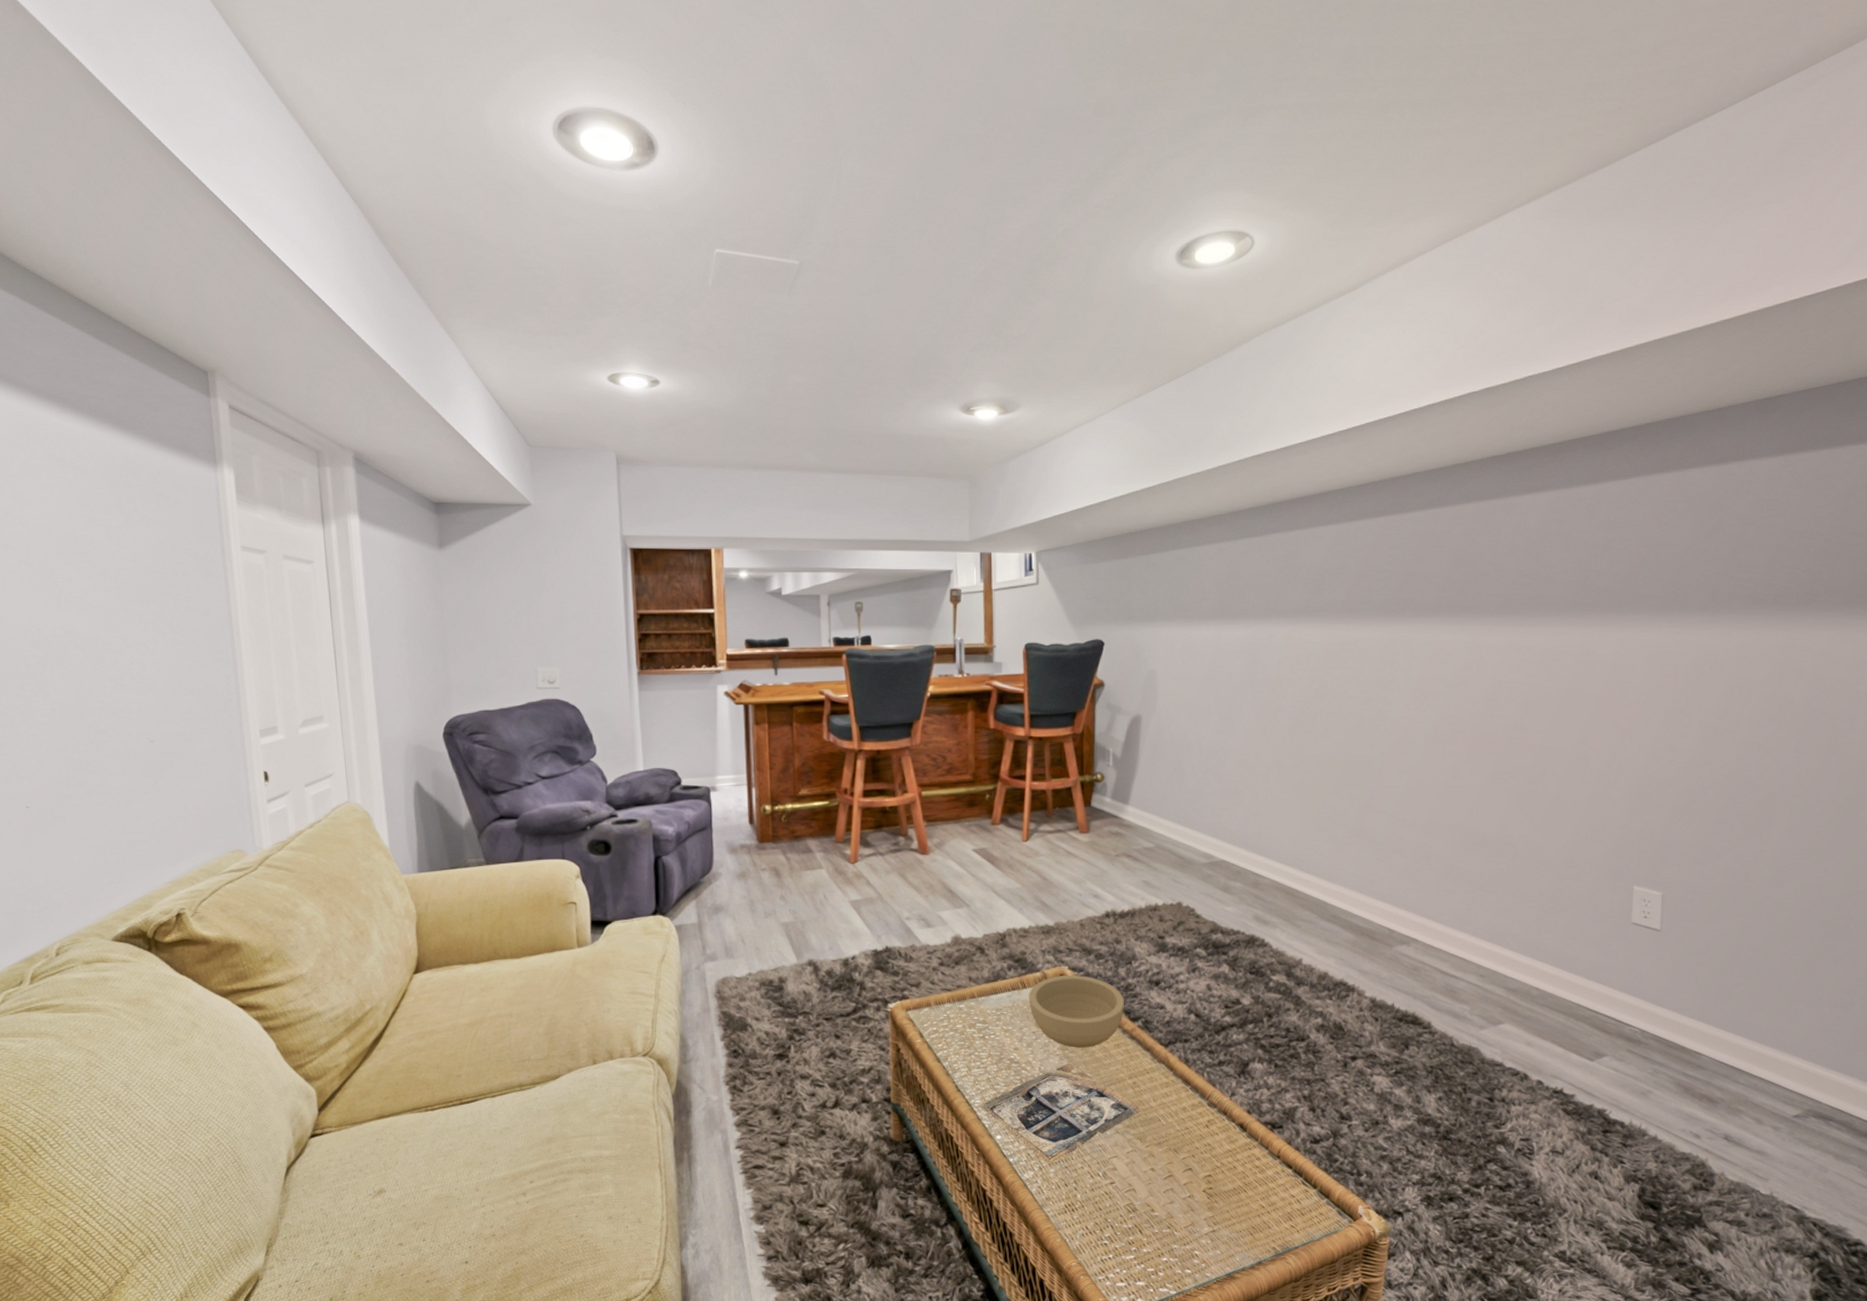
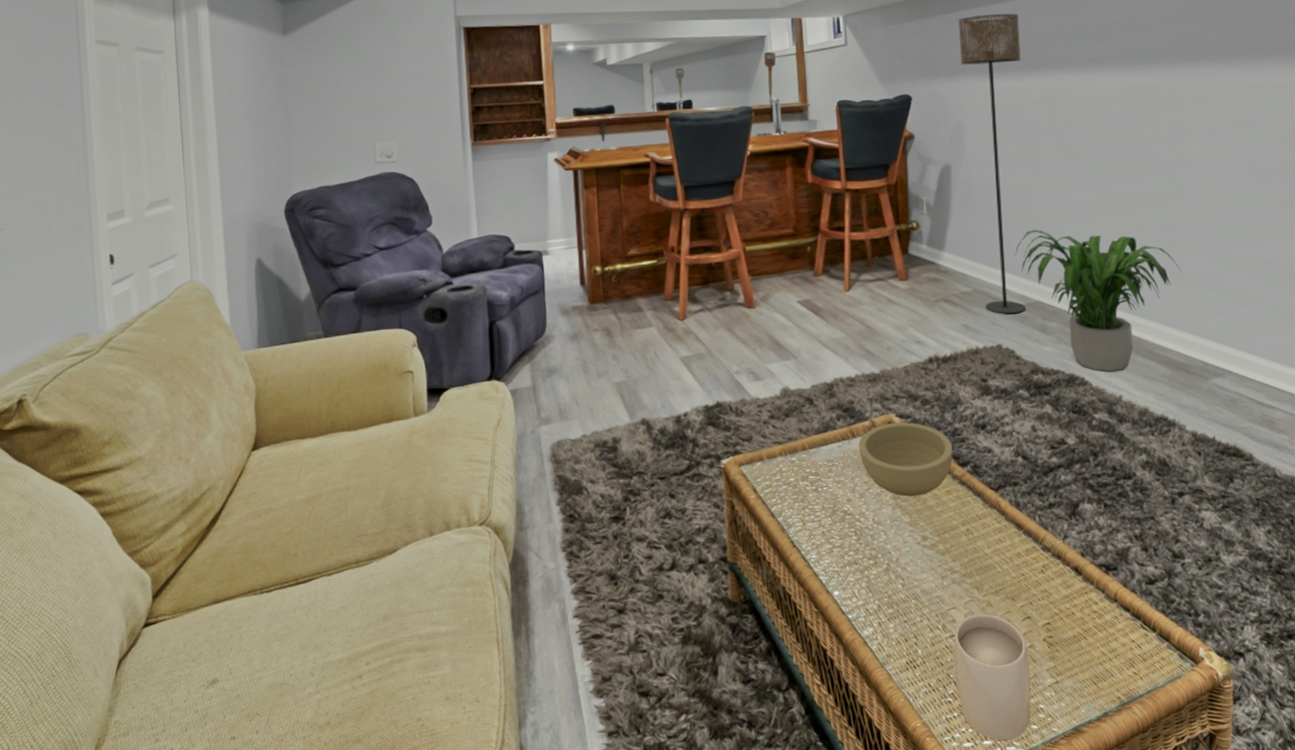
magazine: present [980,1062,1142,1163] -> none [816,512,977,618]
mug: none [1113,1163,1187,1282] -> present [954,613,1031,741]
floor lamp: none [1158,556,1224,872] -> present [958,13,1026,315]
potted plant: none [1201,786,1375,935] -> present [1014,229,1181,373]

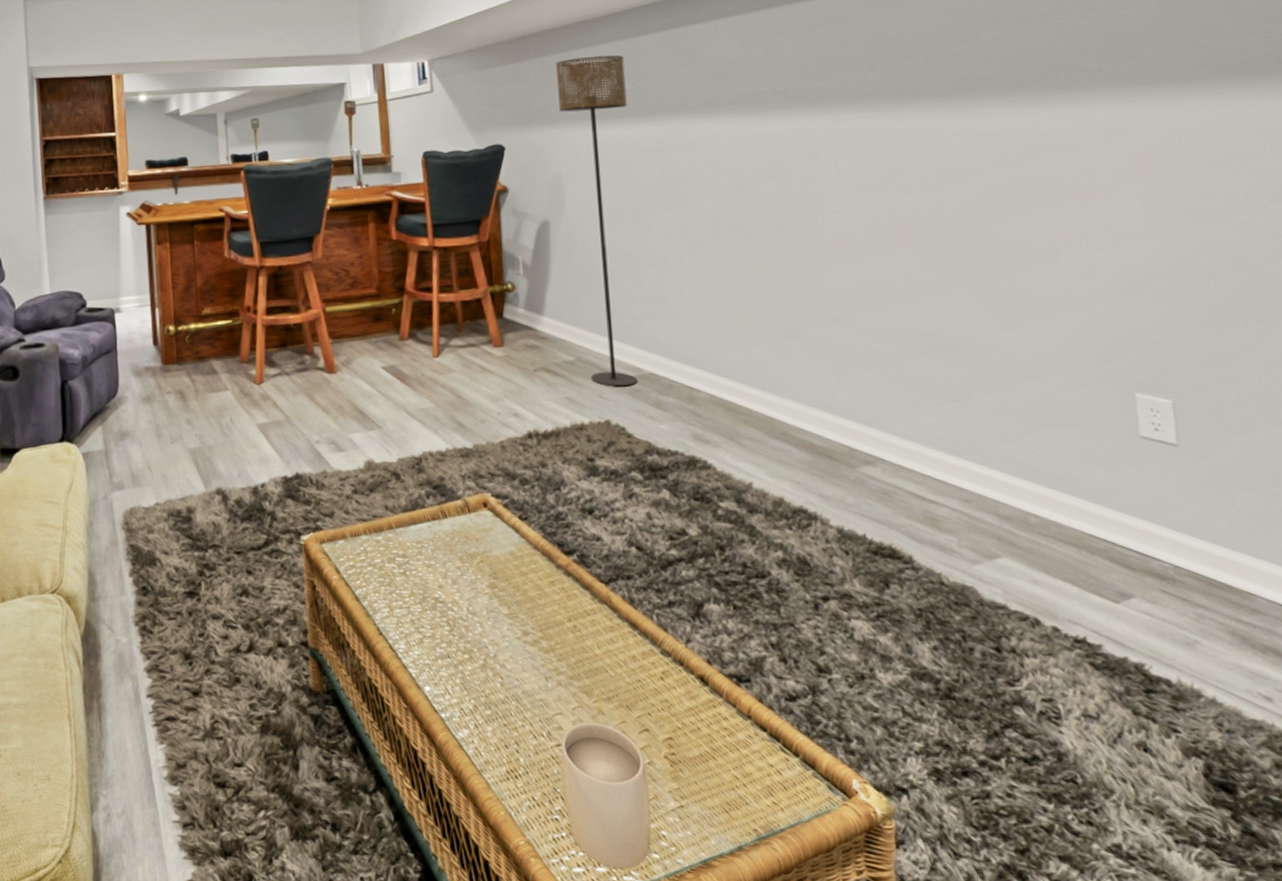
bowl: present [859,422,953,497] -> none [451,503,557,586]
potted plant: present [1014,229,1181,373] -> none [623,292,820,456]

